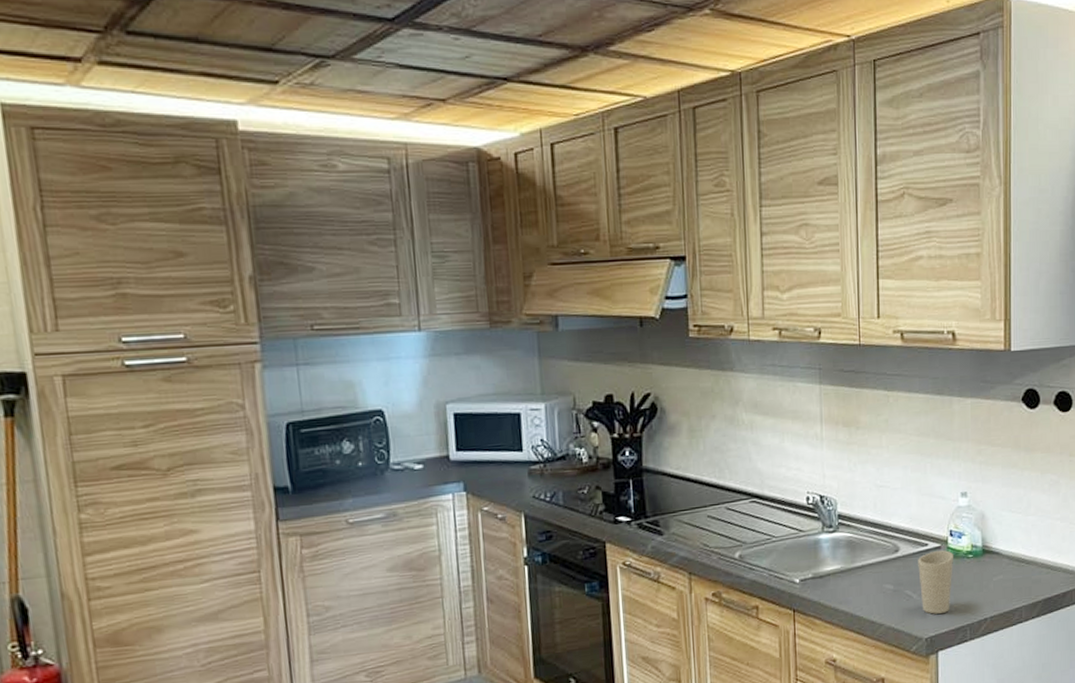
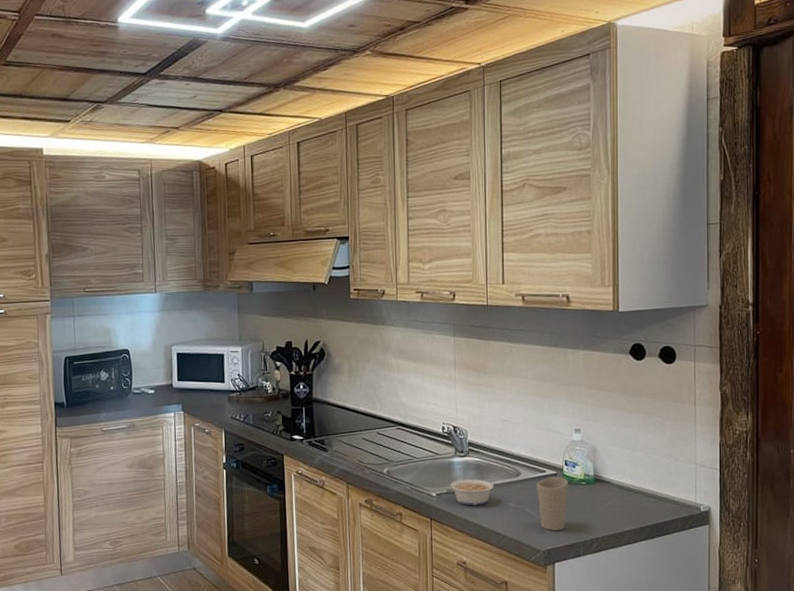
legume: none [807,558,869,591] -> present [442,479,495,506]

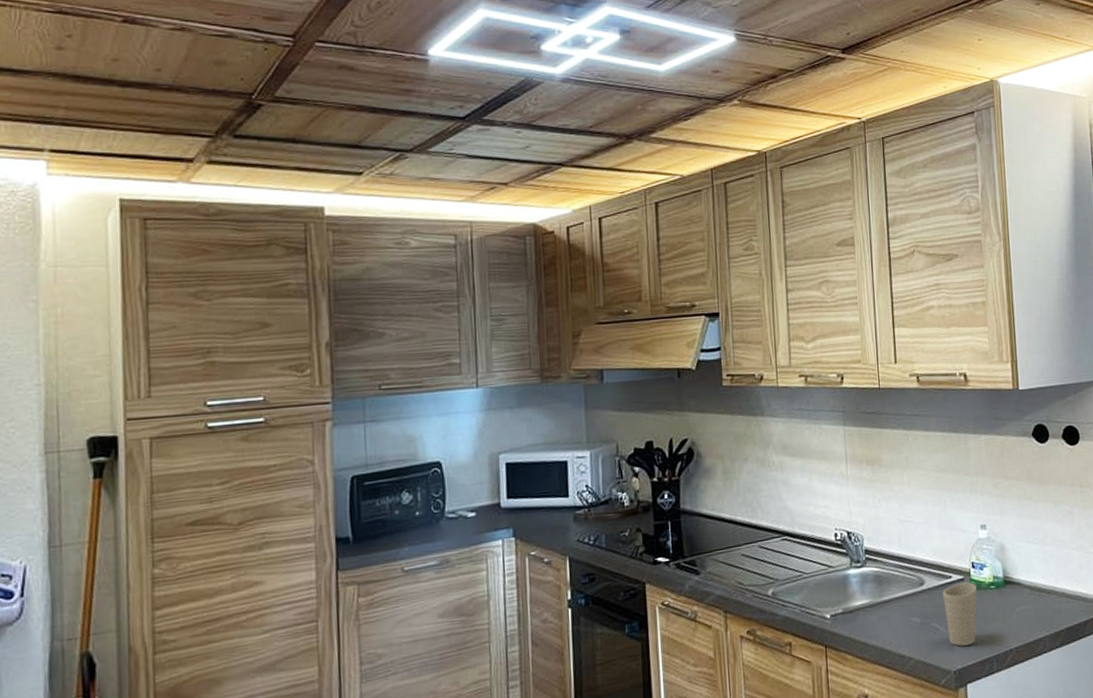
legume: present [442,479,495,506] -> none [837,592,897,626]

